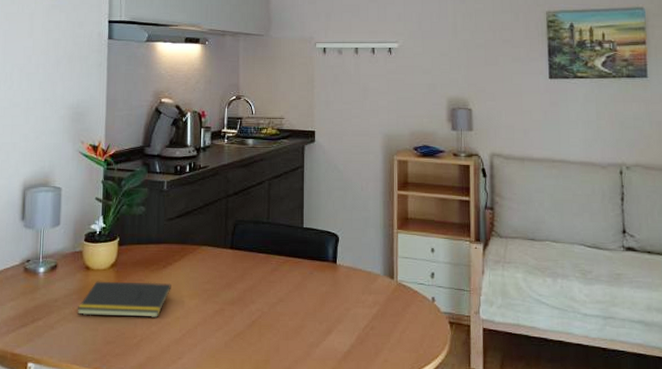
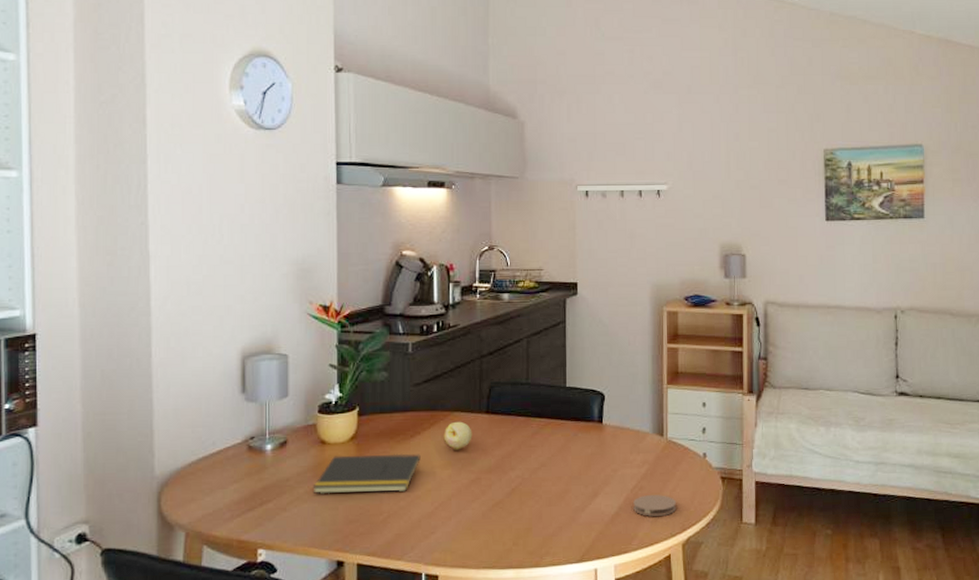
fruit: none [192,255,218,282] -> present [443,421,472,450]
coaster: none [365,335,406,356] -> present [633,495,676,516]

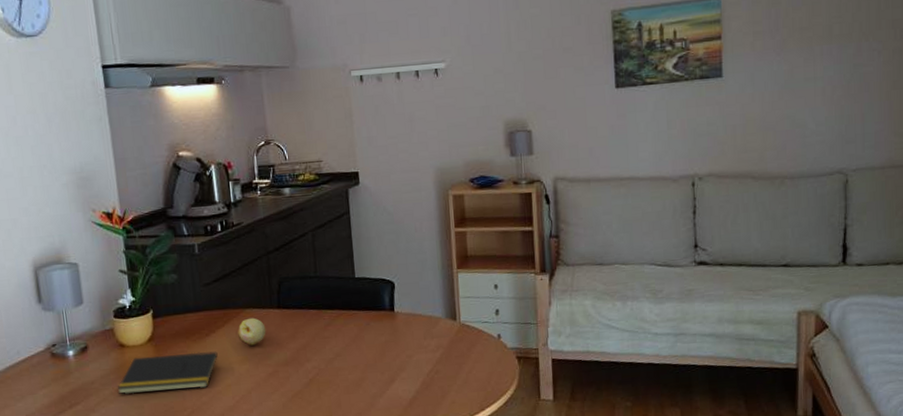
coaster: present [633,495,676,516] -> none [430,377,473,399]

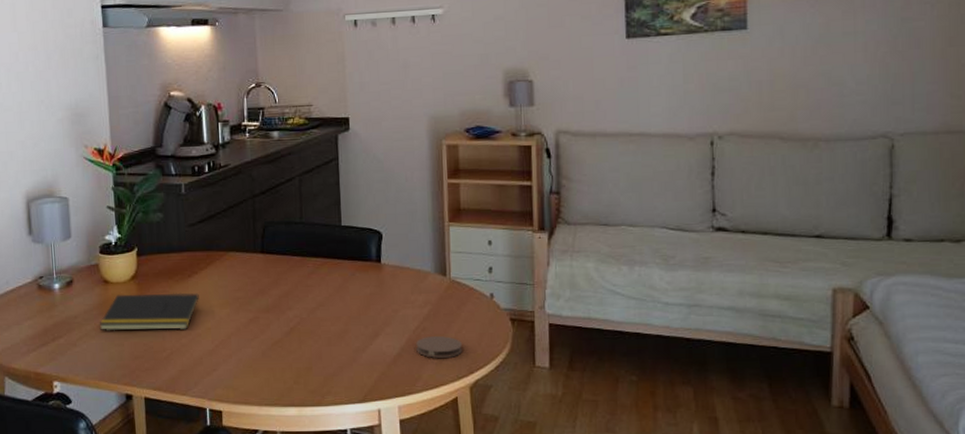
fruit: present [237,317,266,346] -> none [220,261,249,290]
coaster: none [430,377,473,399] -> present [416,336,462,358]

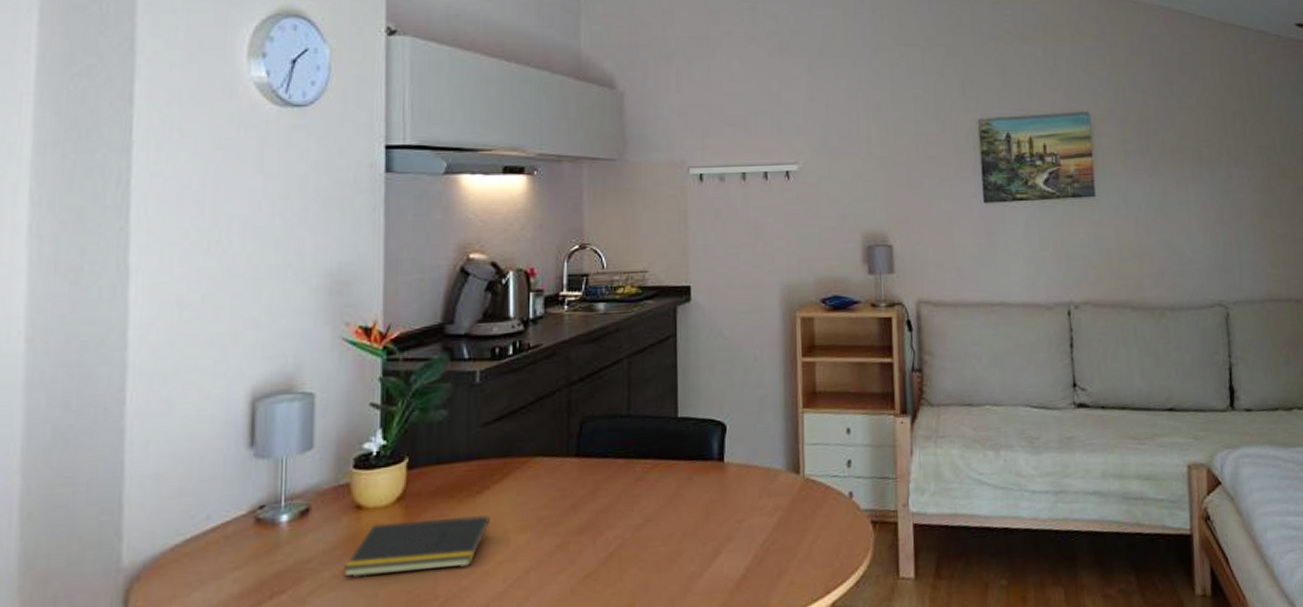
coaster: present [416,336,462,358] -> none [764,548,817,578]

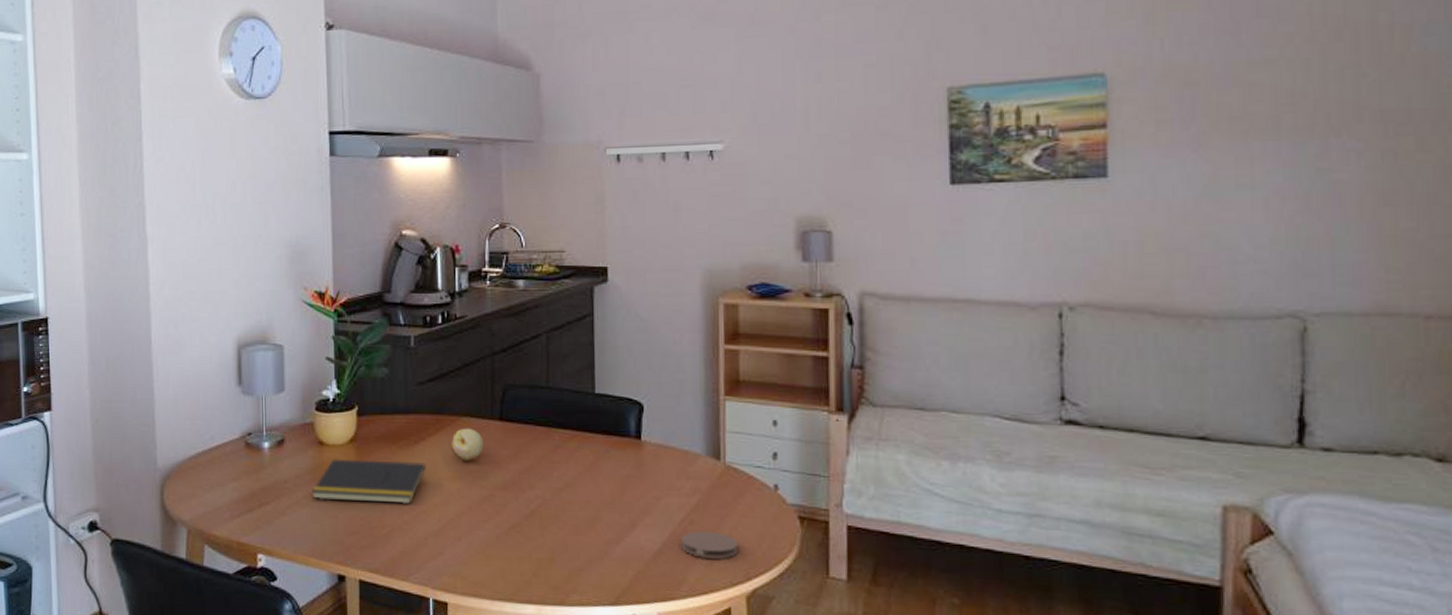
fruit: none [520,469,558,508] -> present [451,428,484,461]
coaster: none [764,548,817,578] -> present [681,531,738,559]

